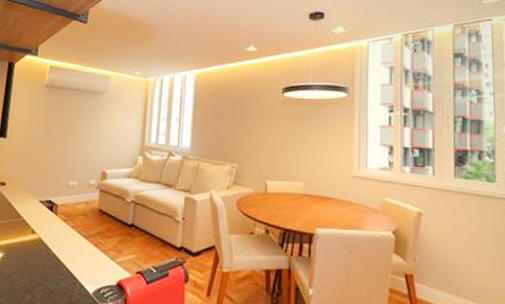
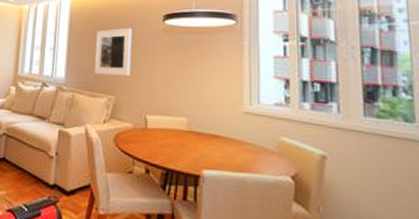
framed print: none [219,99,254,146] -> present [95,27,132,77]

